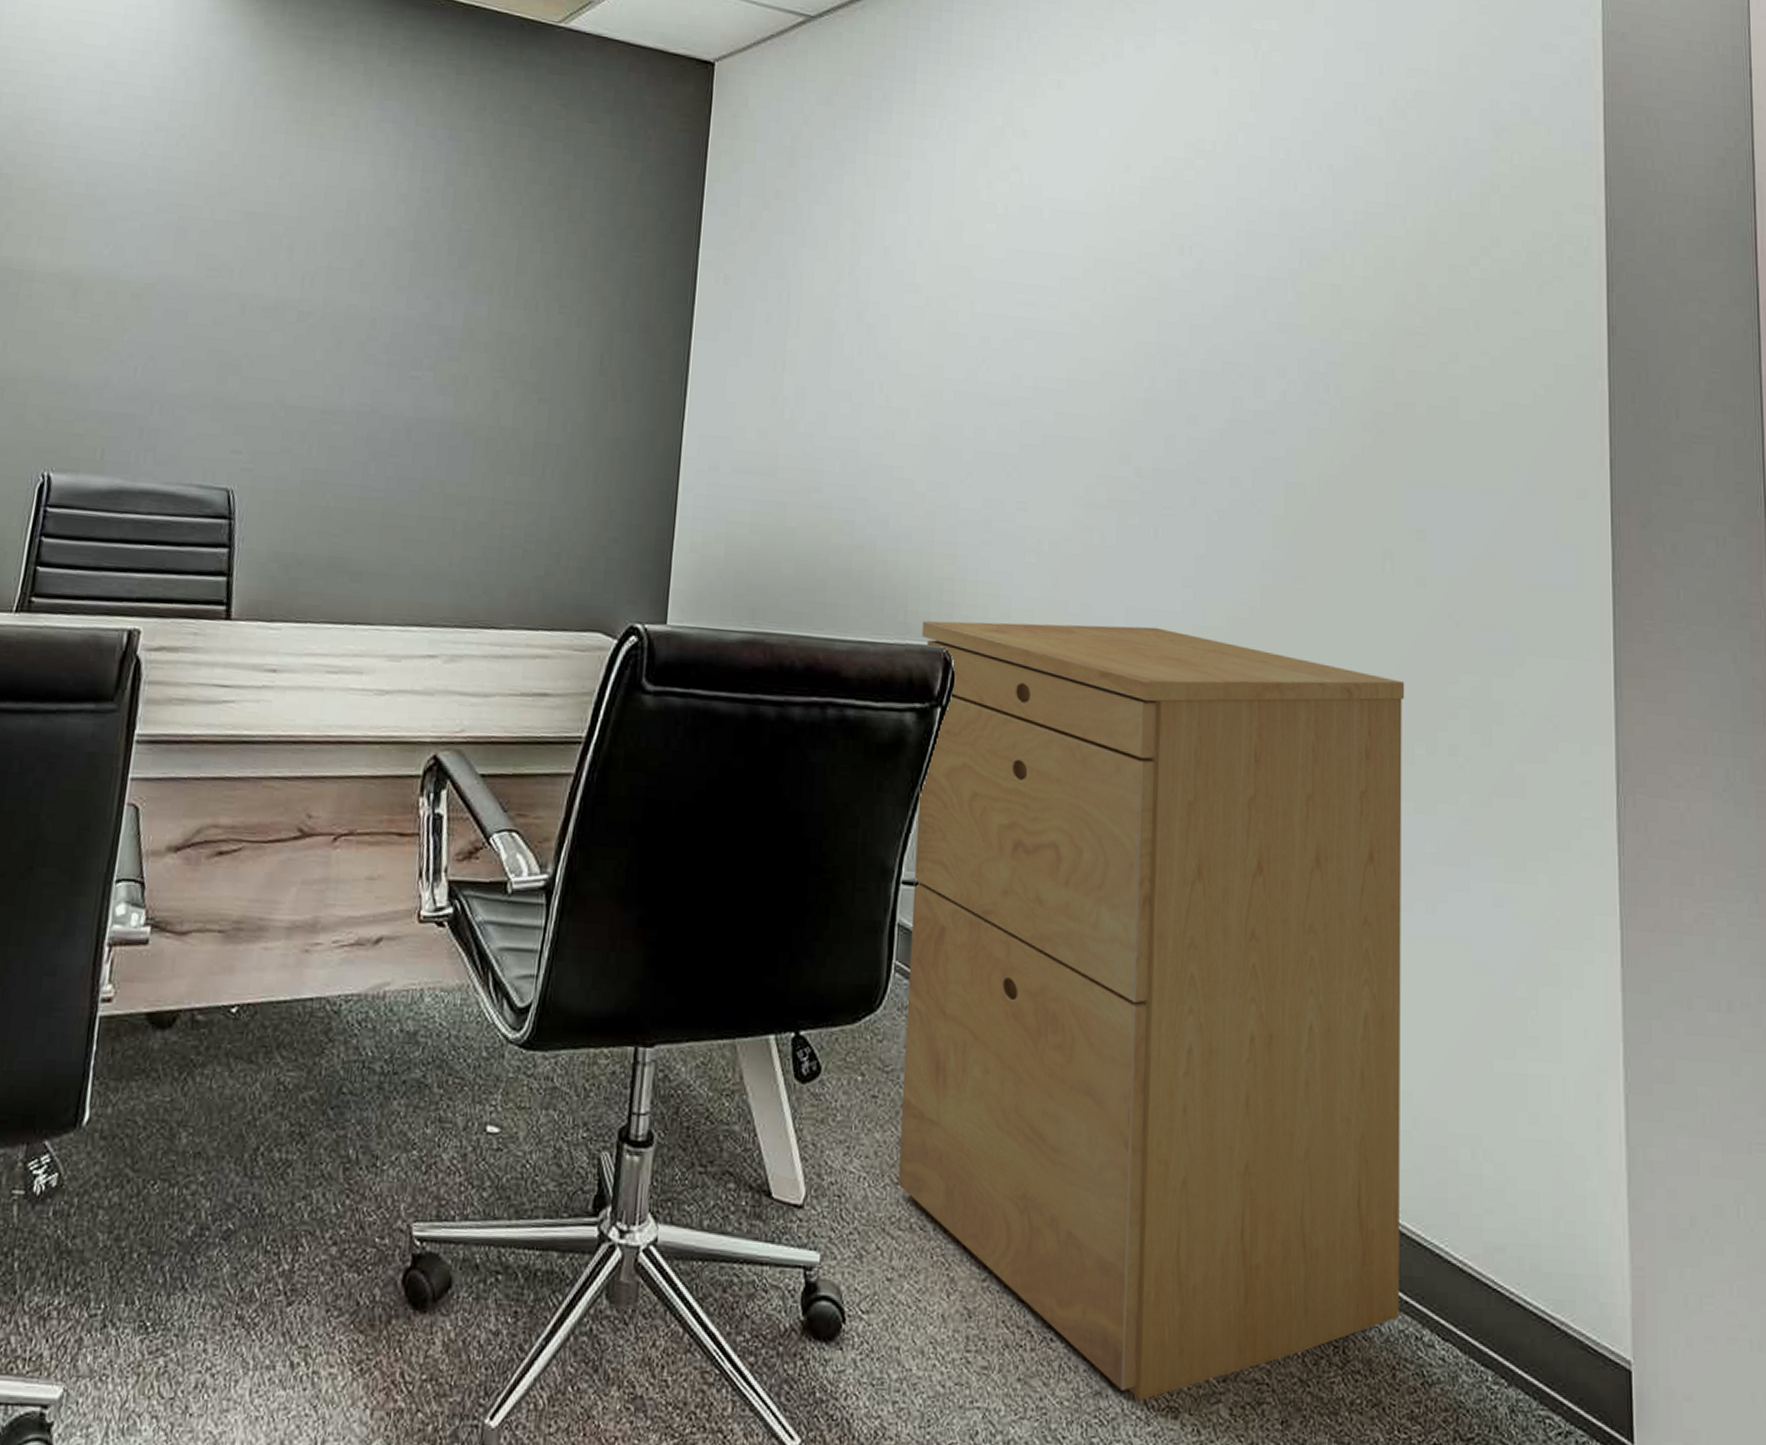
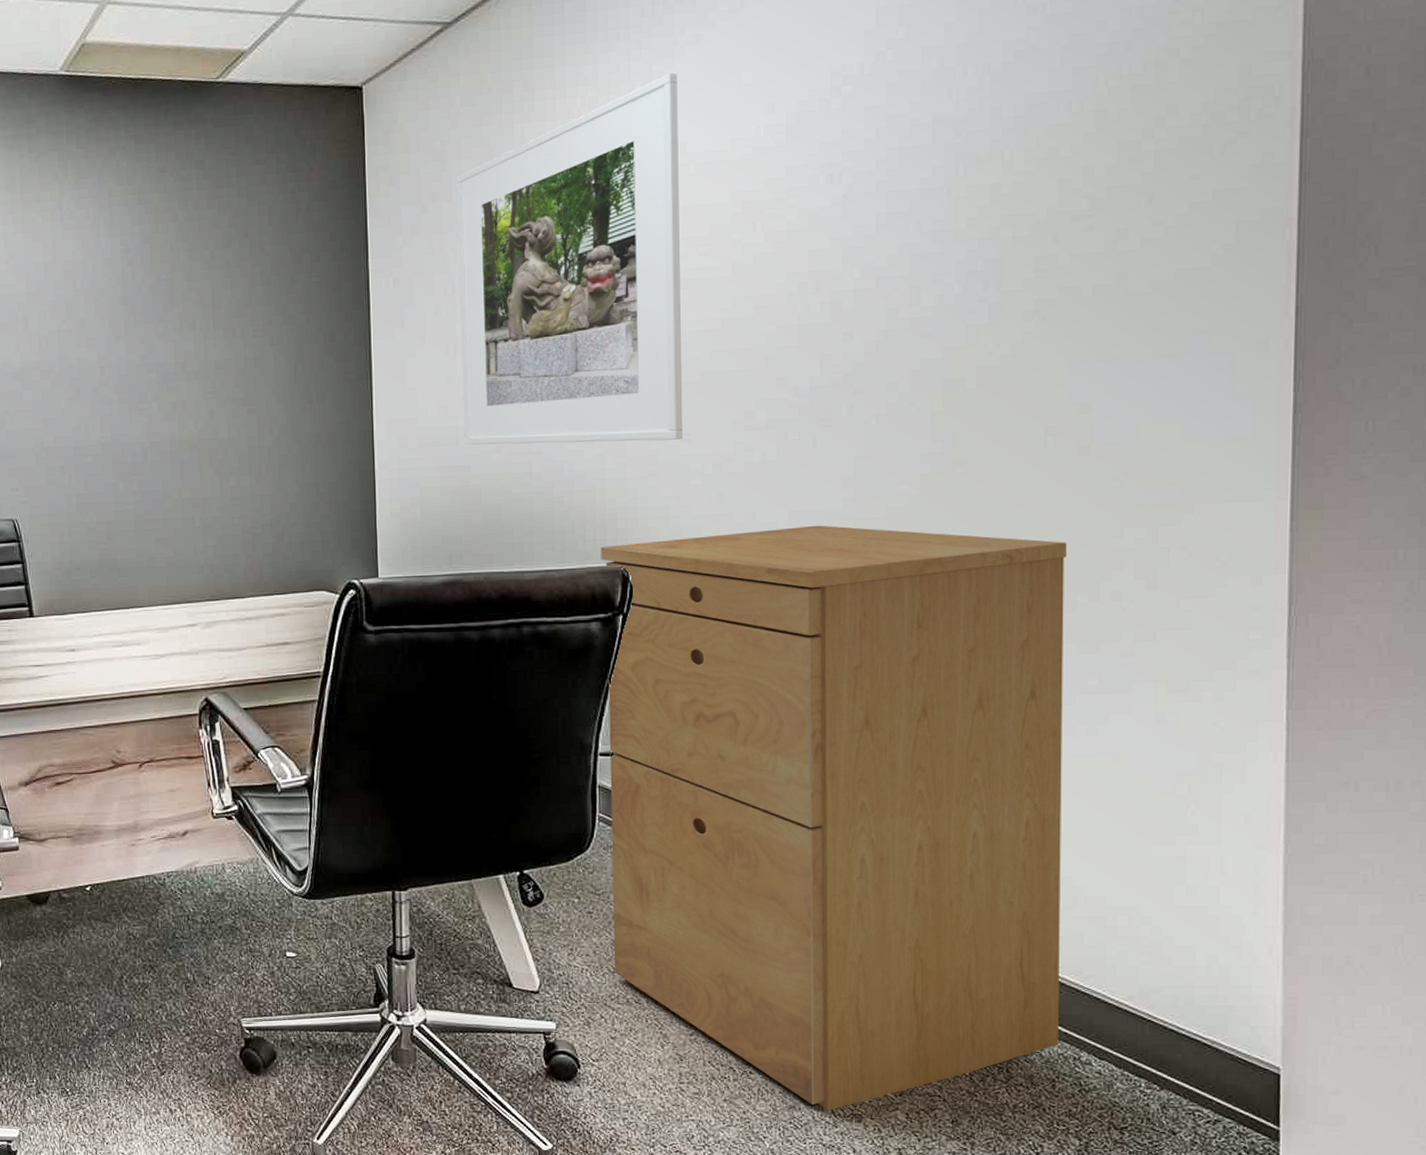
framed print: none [783,112,1037,507] -> present [456,72,683,445]

